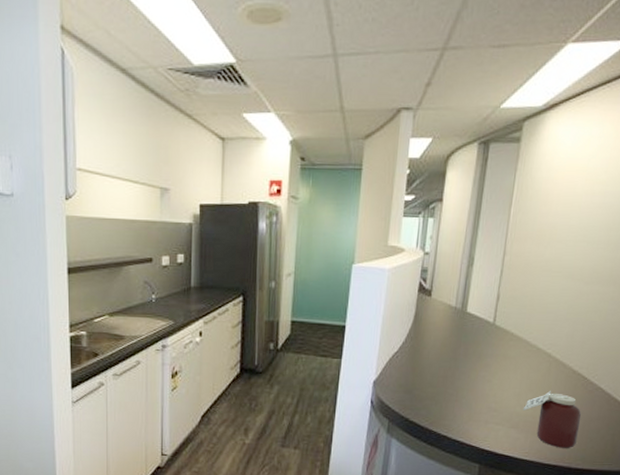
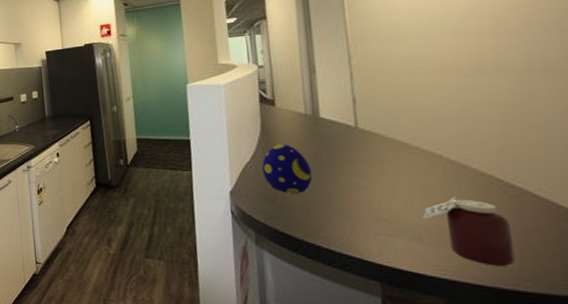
decorative egg: none [407,335,448,384] -> present [262,144,312,193]

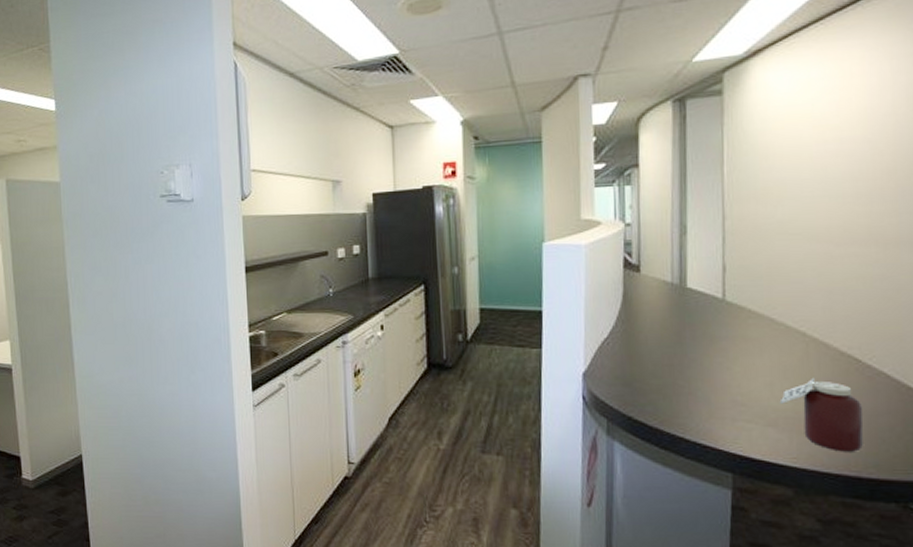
decorative egg: present [262,144,312,193] -> none [621,317,673,374]

